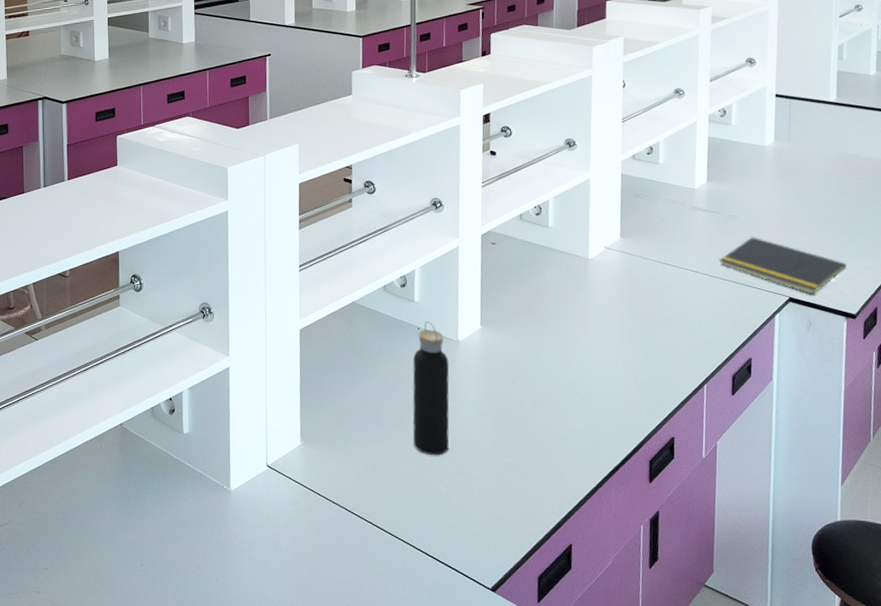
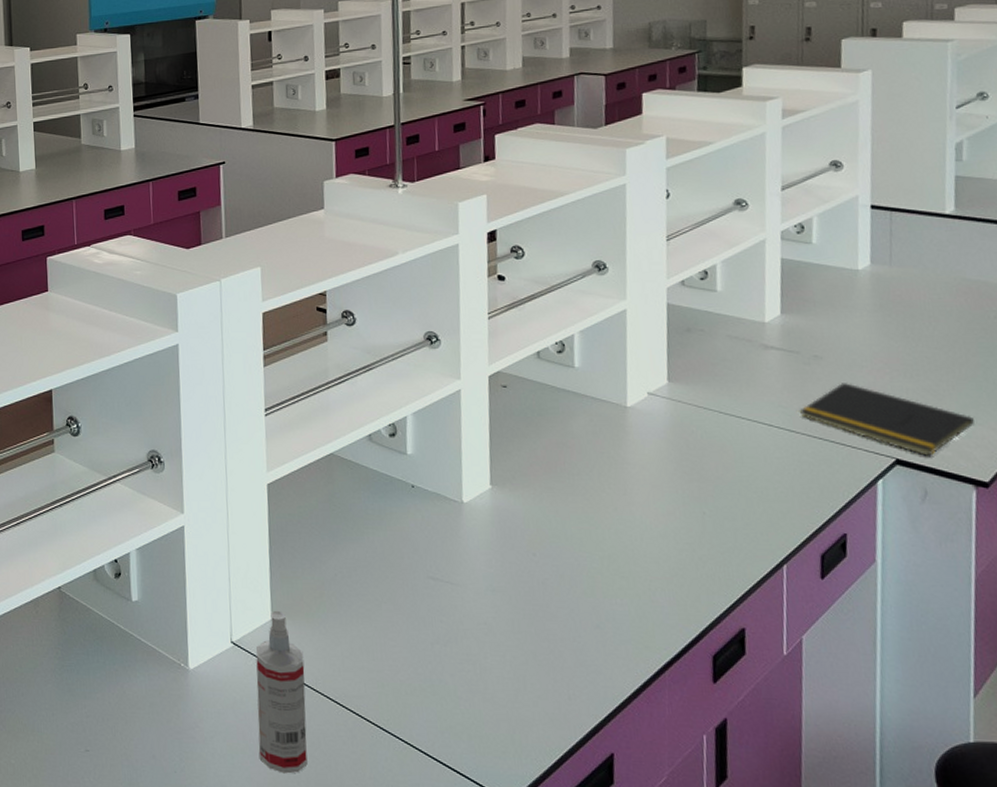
spray bottle: none [287,437,328,576] -> present [255,610,308,774]
water bottle: present [412,321,450,456] -> none [406,478,454,639]

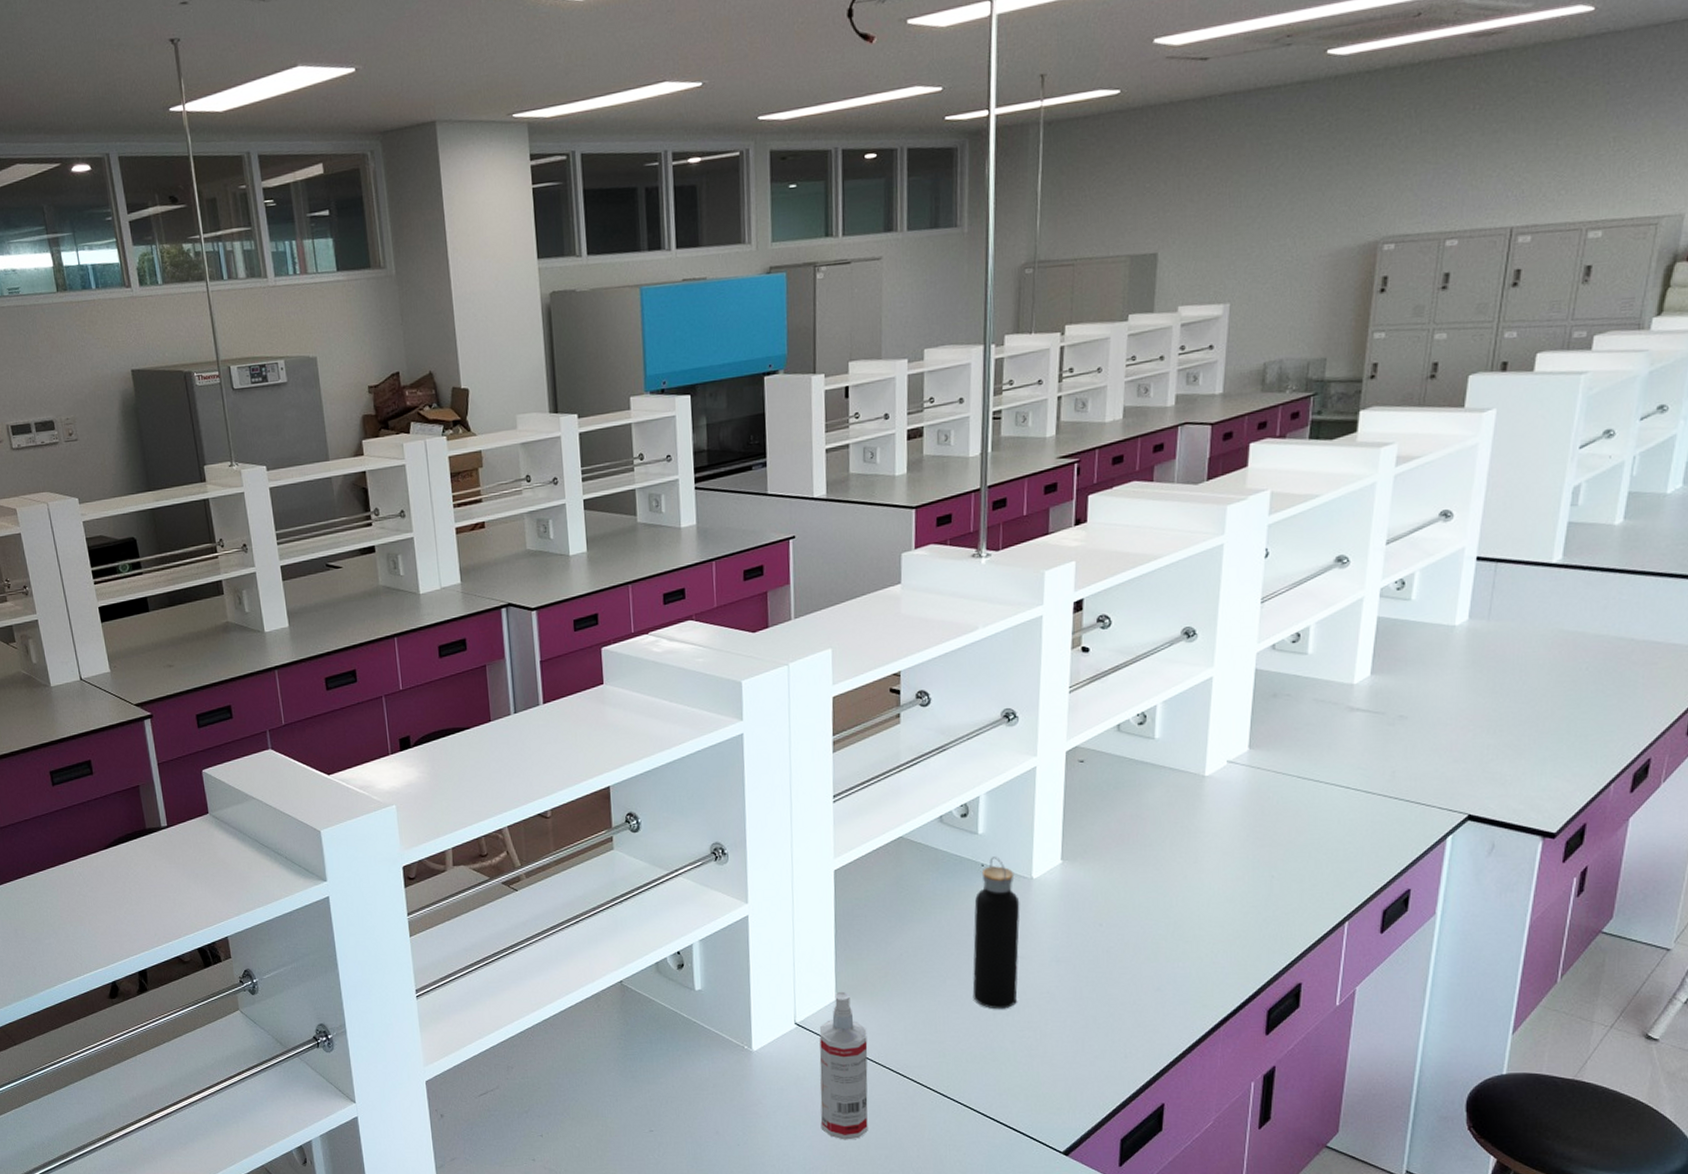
water bottle: none [406,478,454,639] -> present [972,857,1020,1010]
notepad: present [799,383,974,456] -> none [1378,742,1550,811]

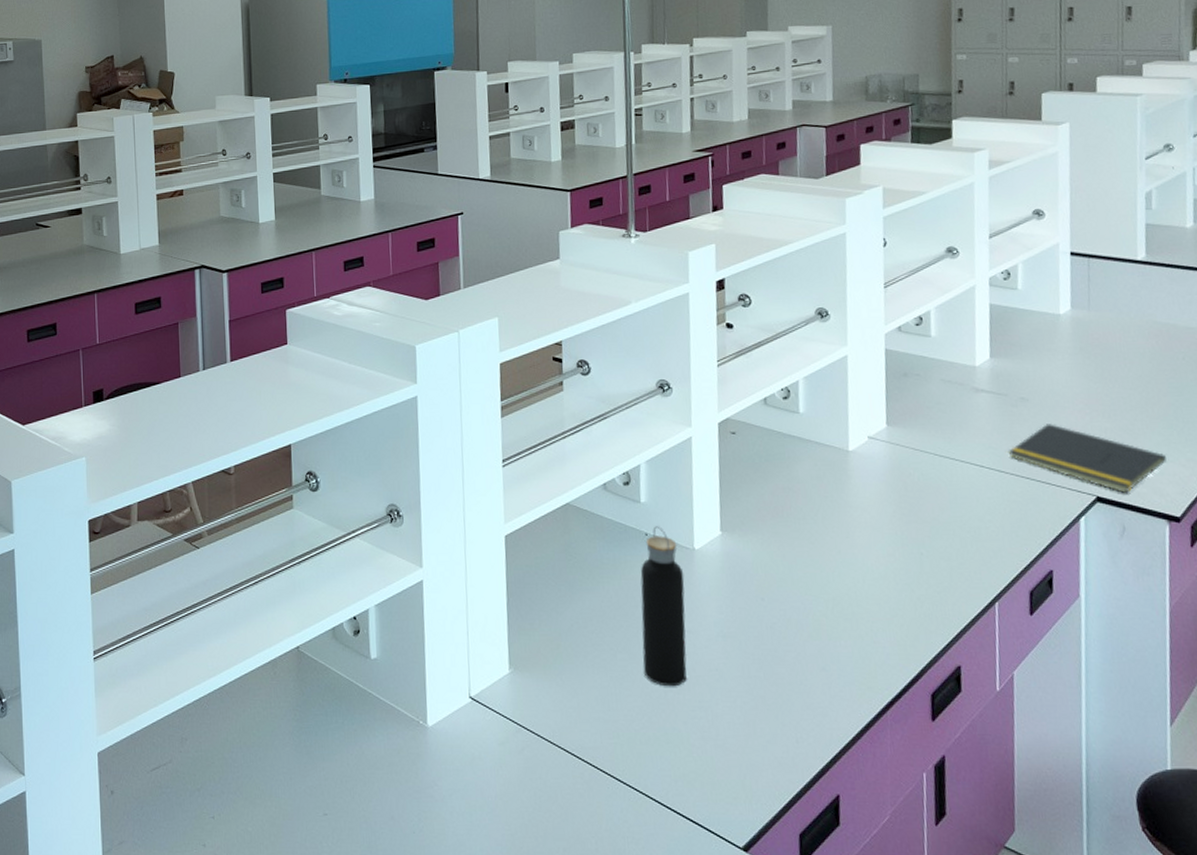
spray bottle: present [819,991,868,1140] -> none [493,663,545,829]
notepad: none [1378,742,1550,811] -> present [1008,424,1167,493]

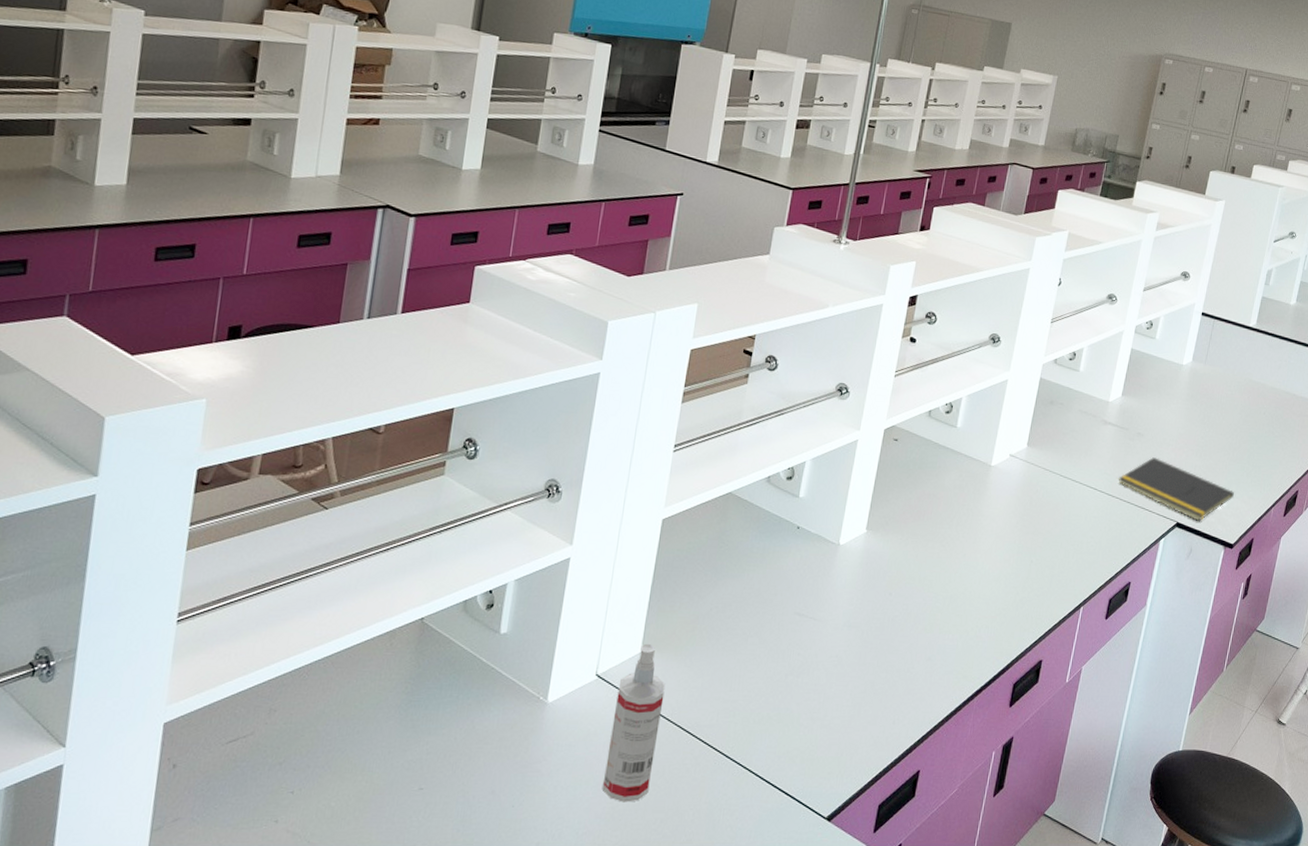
spray bottle: none [493,663,545,829] -> present [602,643,666,803]
water bottle: present [640,526,687,687] -> none [769,520,826,671]

